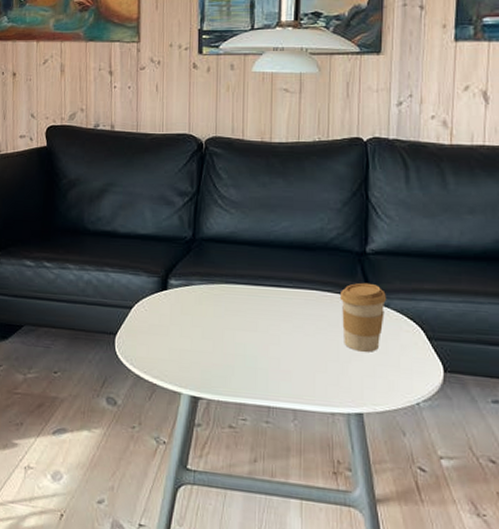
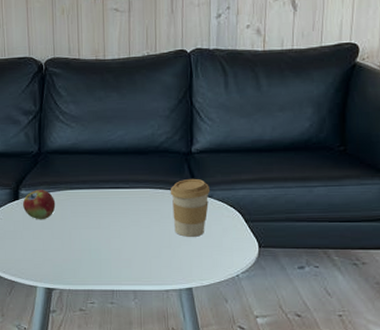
fruit: none [172,280,208,316] -> present [23,189,56,220]

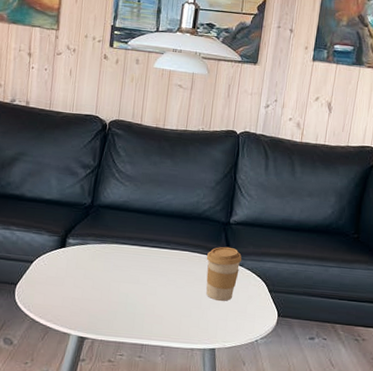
fruit: present [23,189,56,220] -> none [68,239,100,270]

